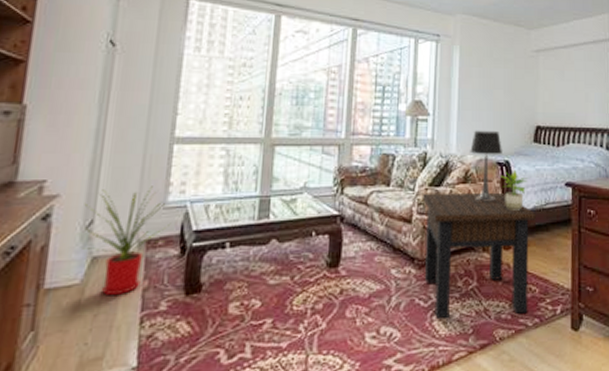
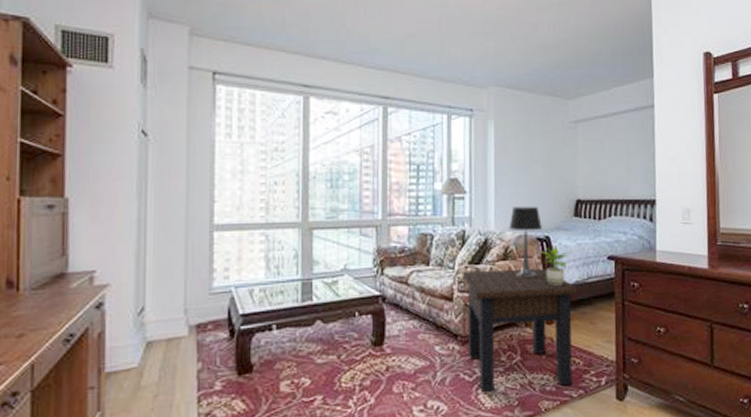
house plant: present [82,186,171,296] -> none [134,273,218,378]

